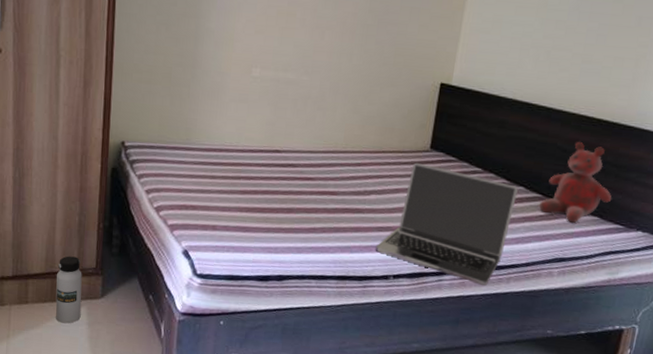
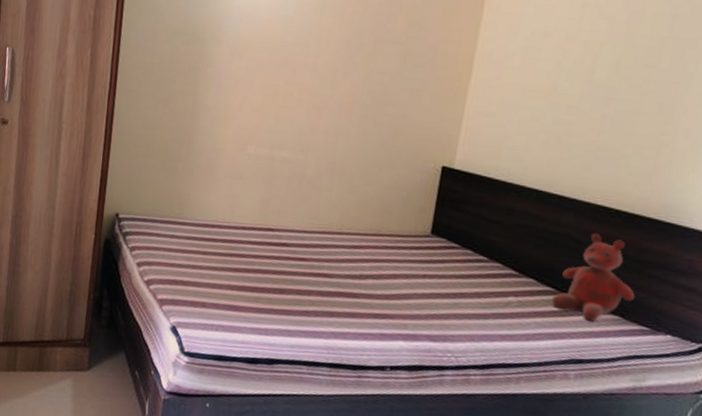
water bottle: present [55,256,82,324] -> none [42,325,70,395]
laptop: present [375,162,518,287] -> none [371,247,528,385]

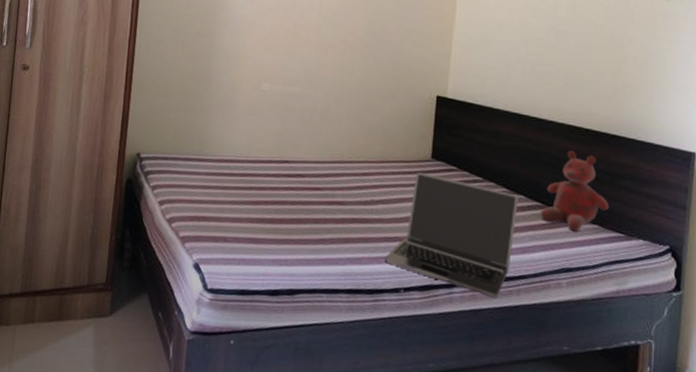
laptop: none [371,247,528,385] -> present [384,172,518,299]

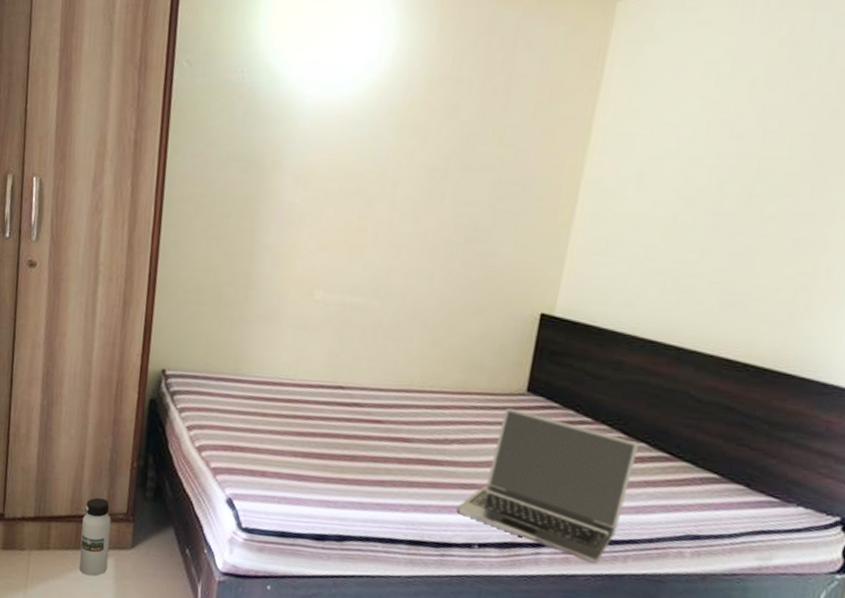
water bottle: none [61,270,92,345] -> present [79,497,111,577]
teddy bear: present [540,151,610,231] -> none [665,390,763,492]

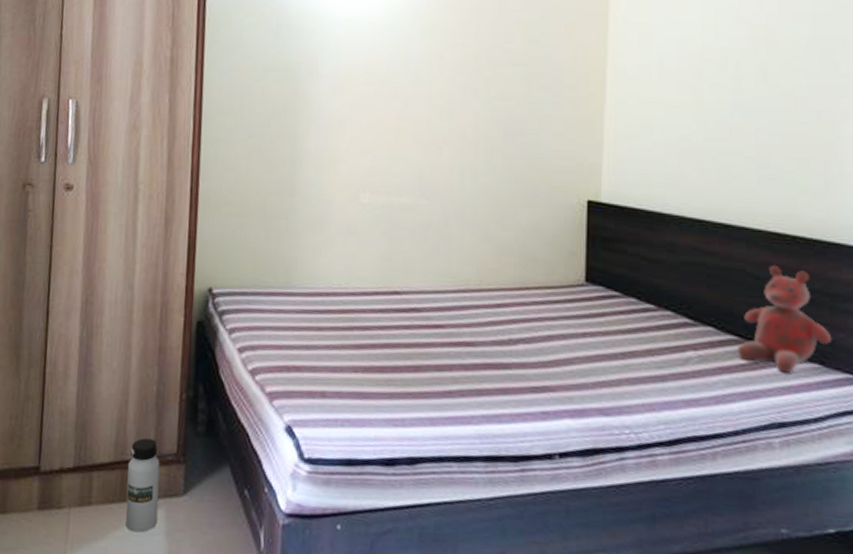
laptop: present [456,407,639,565] -> none [531,300,706,466]
teddy bear: none [665,390,763,492] -> present [736,266,832,373]

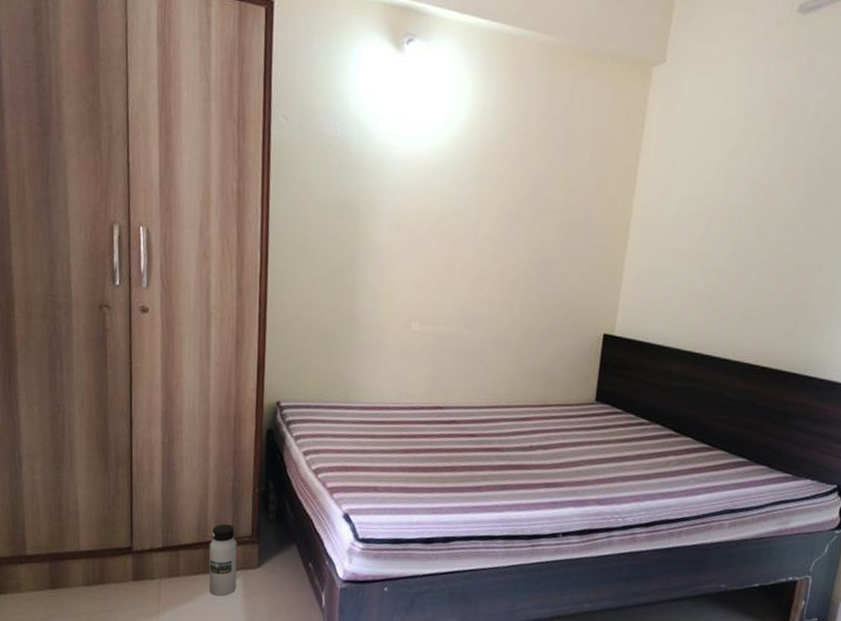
teddy bear: present [736,266,832,373] -> none [706,390,780,473]

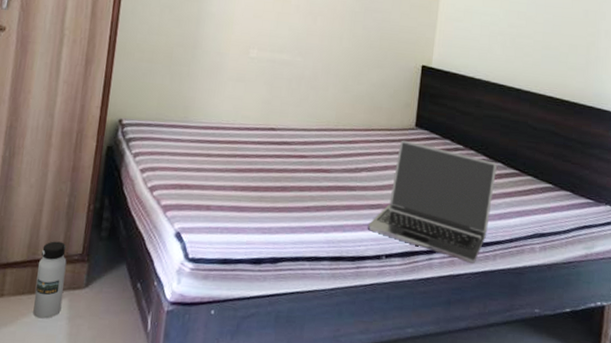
laptop: none [543,415,685,541] -> present [367,140,497,264]

